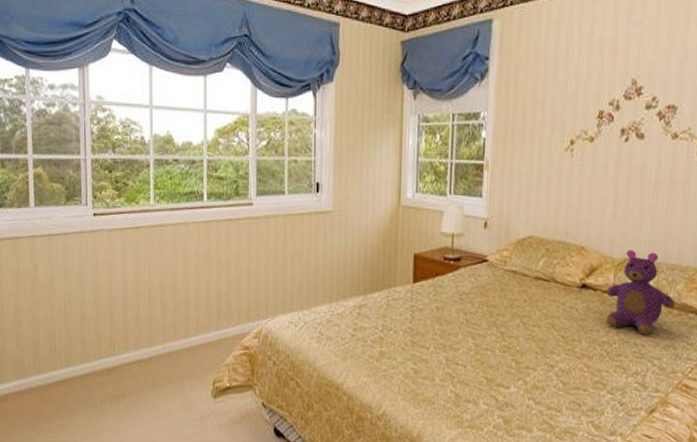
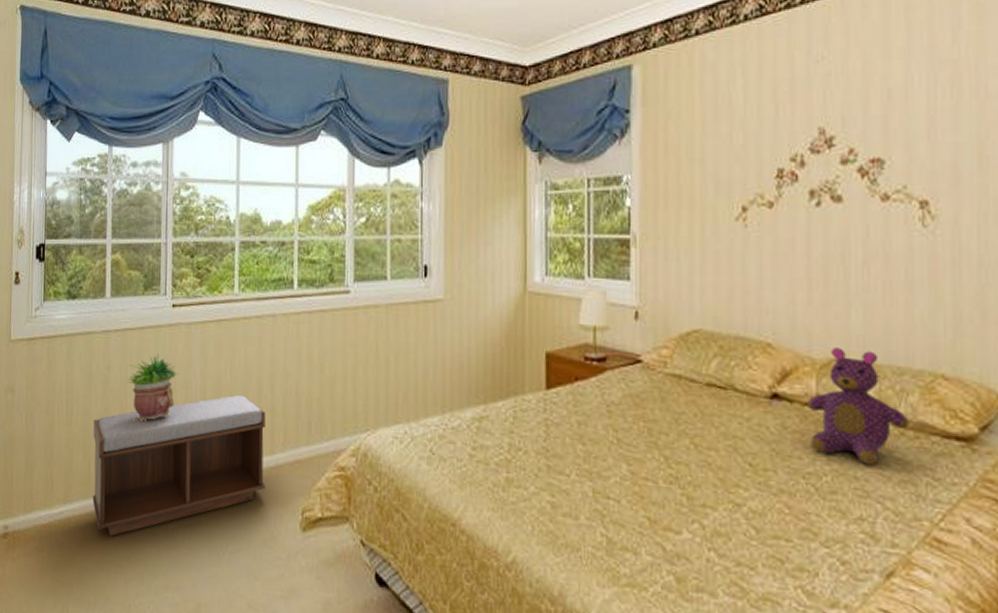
bench: none [24,290,181,409] -> present [92,394,266,537]
potted plant: none [54,256,101,313] -> present [127,354,178,421]

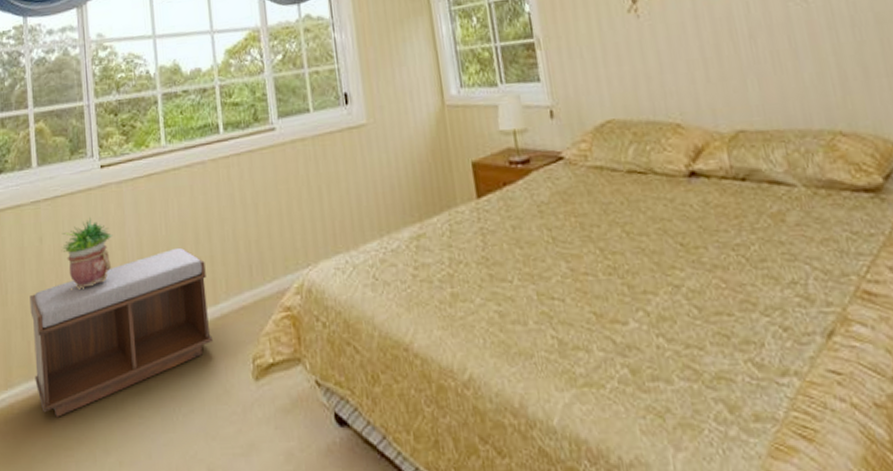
teddy bear: present [807,348,909,465] -> none [723,118,820,228]

